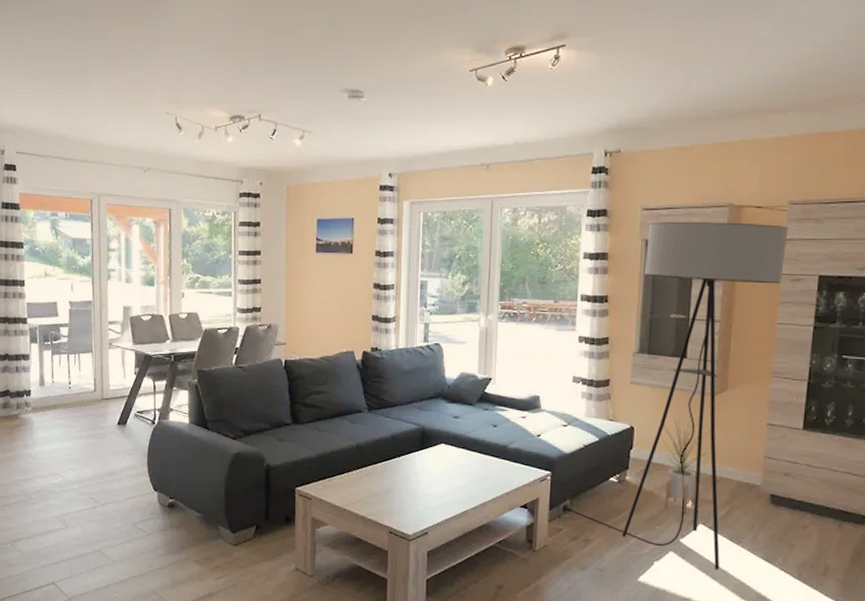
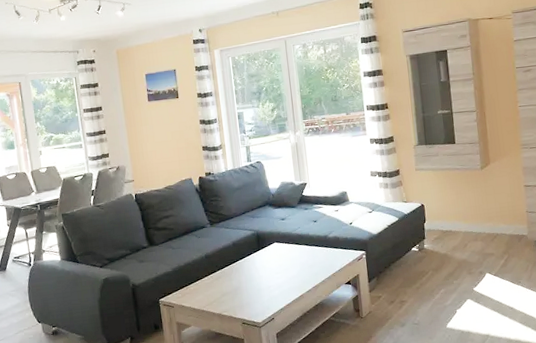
floor lamp: present [556,221,788,569] -> none [373,30,517,308]
house plant: present [658,416,711,512] -> none [445,189,485,266]

